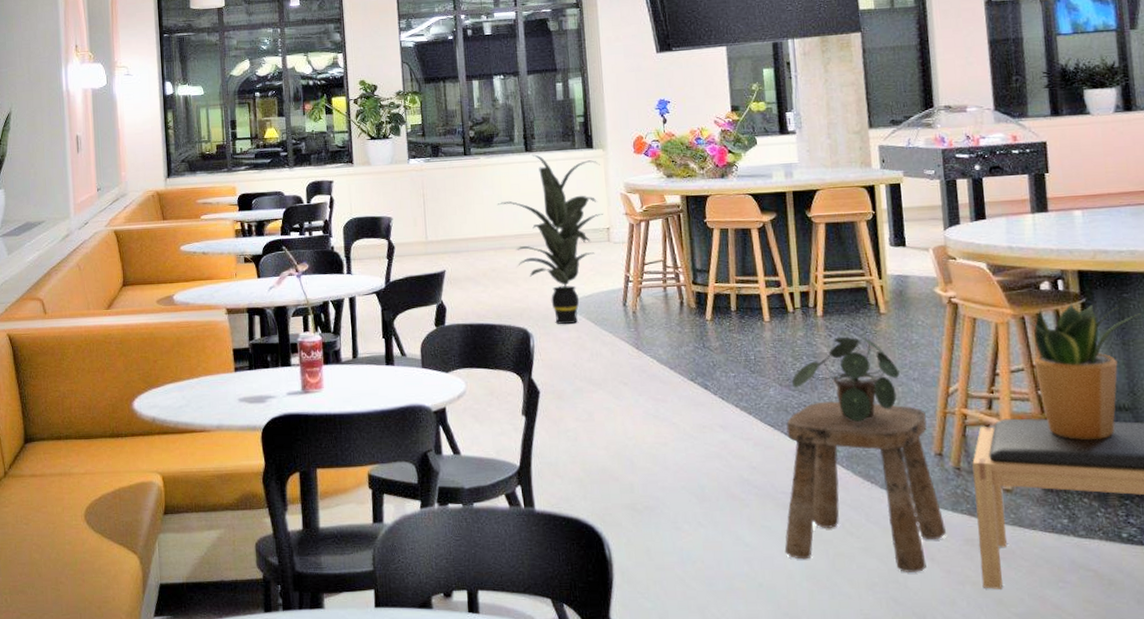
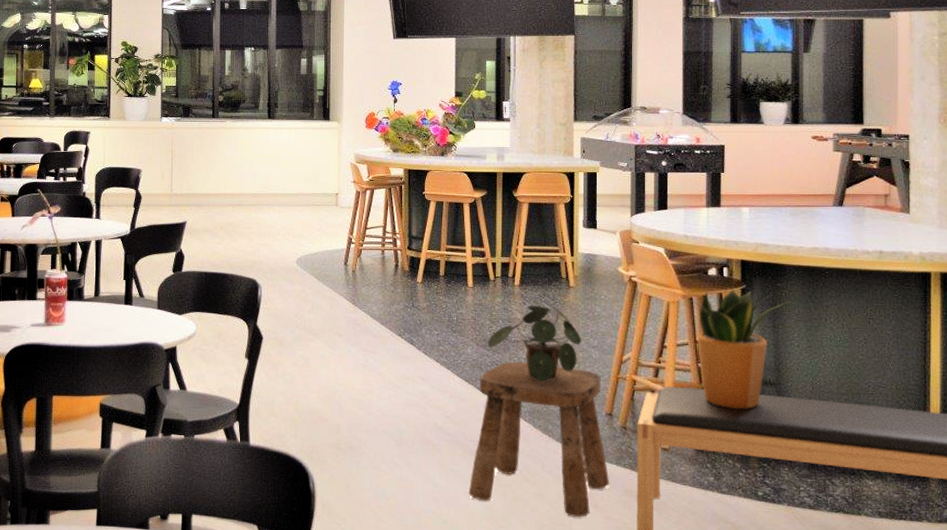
indoor plant: present [498,154,604,325] -> none [239,122,334,279]

